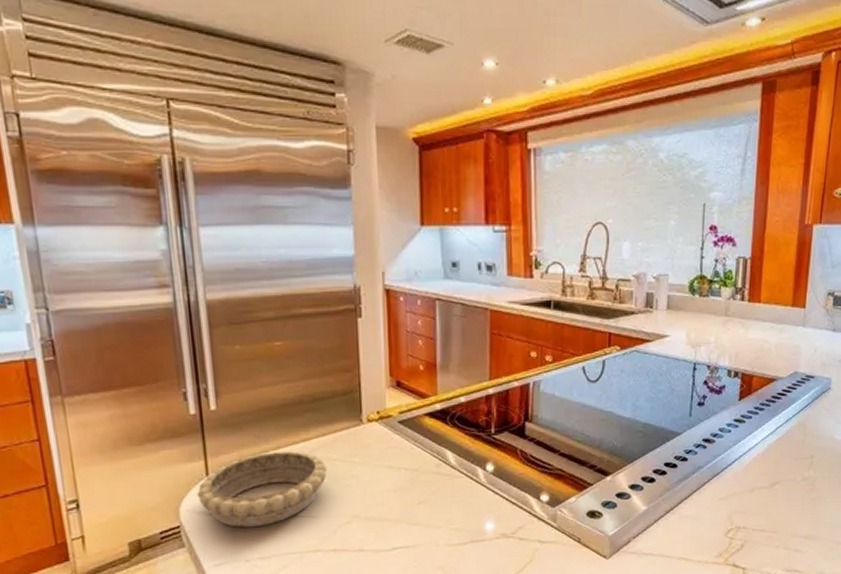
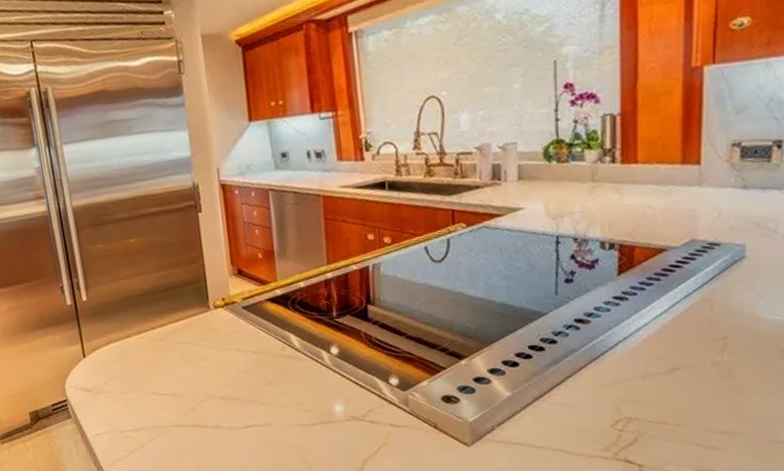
decorative bowl: present [197,450,328,528] -> none [77,334,183,403]

